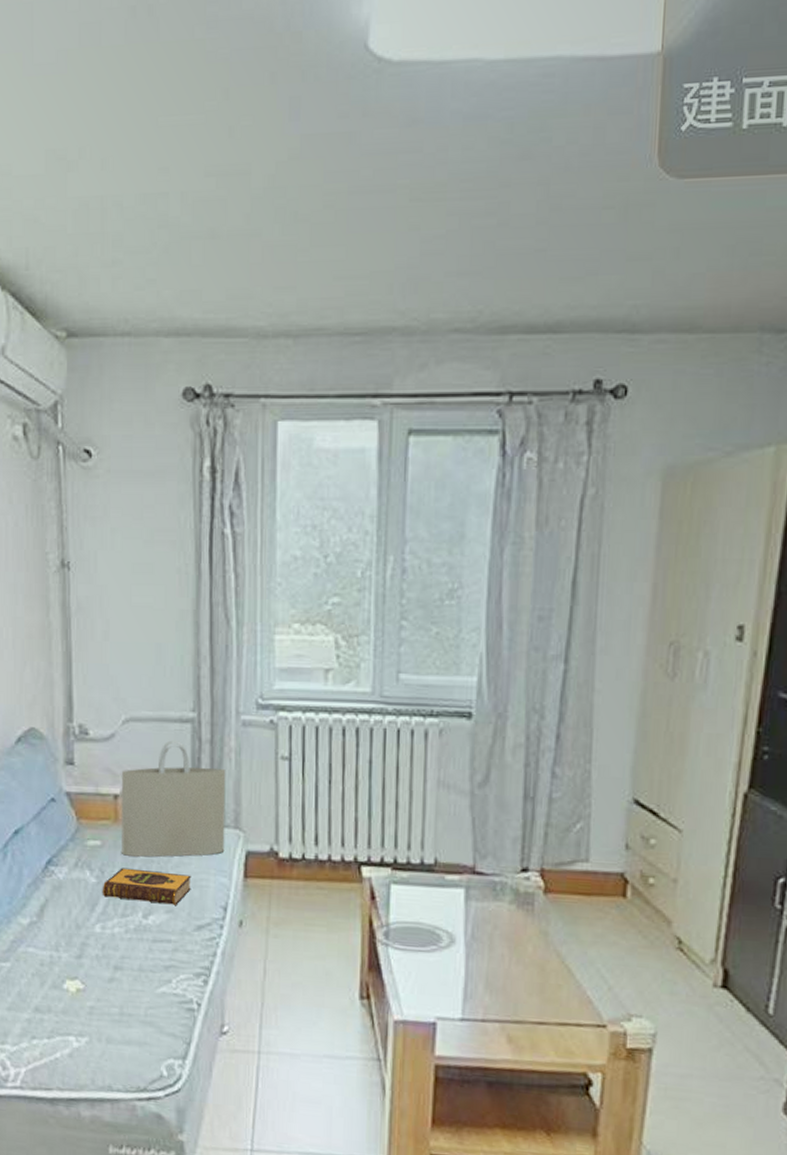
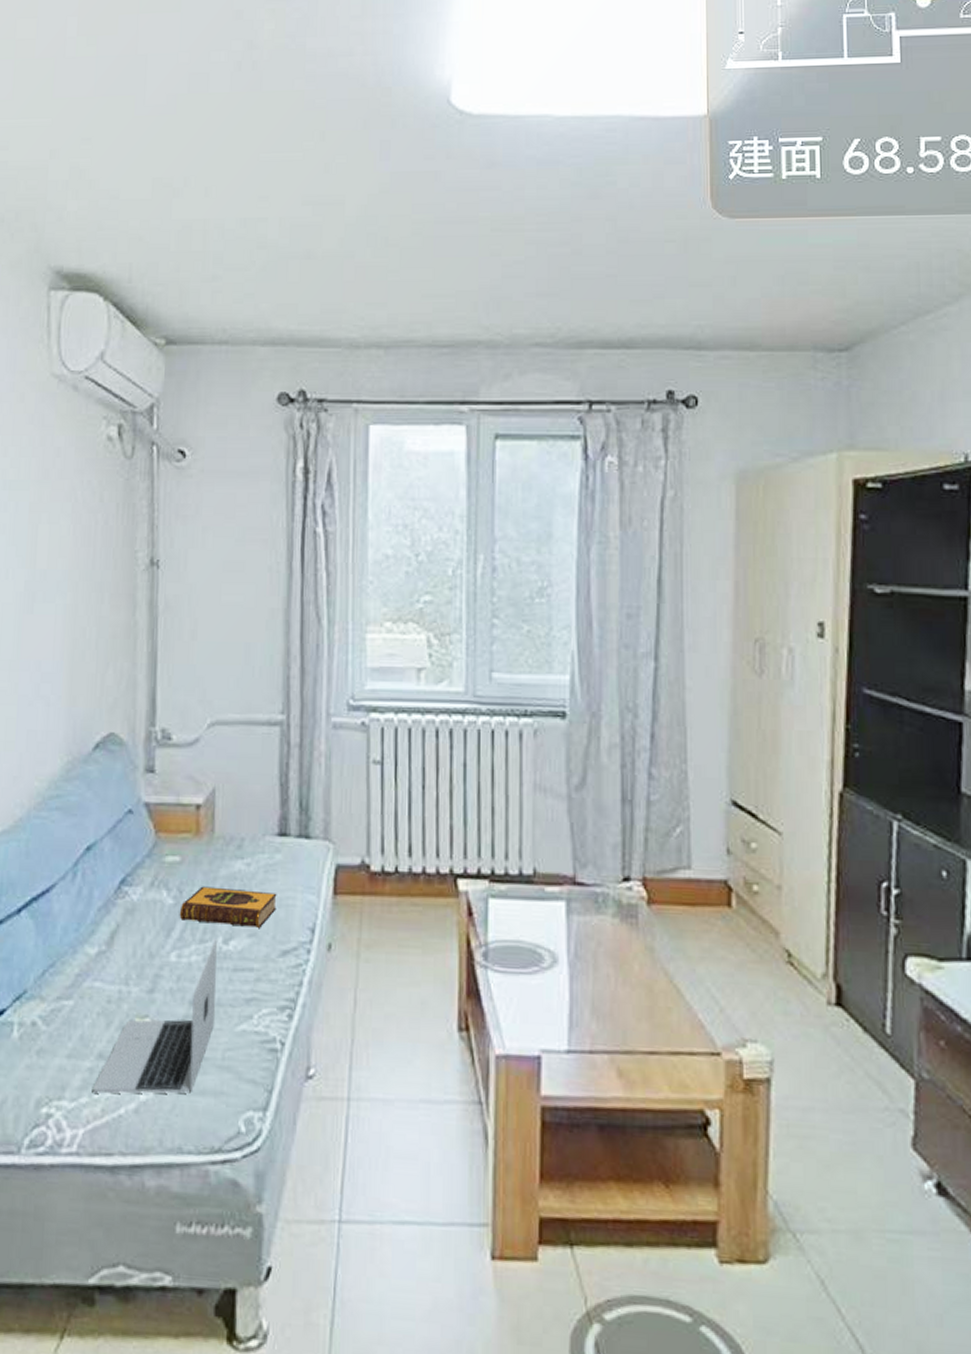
laptop: none [31,913,138,1043] -> present [92,938,217,1094]
tote bag: present [121,740,226,857] -> none [202,745,316,874]

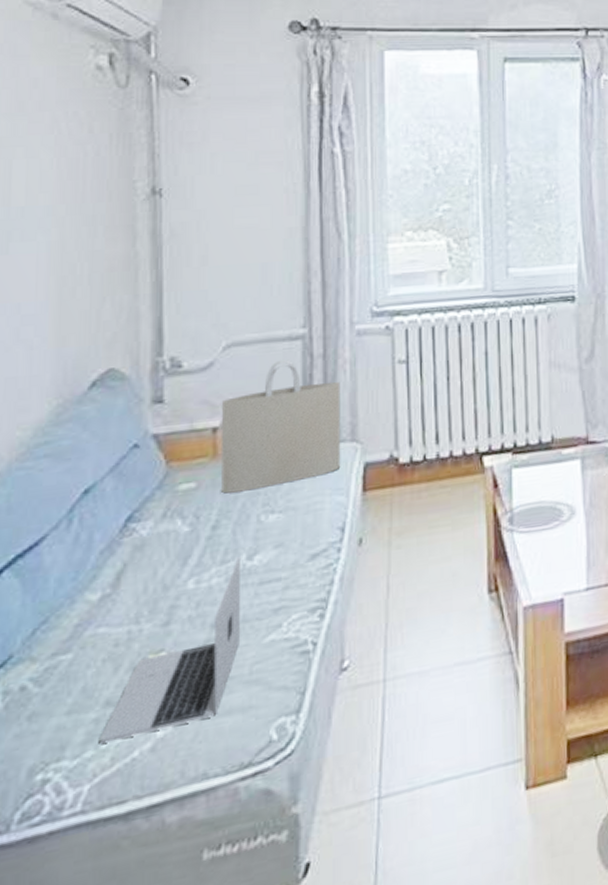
hardback book: present [179,886,277,928] -> none [196,500,304,546]
tote bag: none [202,745,316,874] -> present [221,360,341,494]

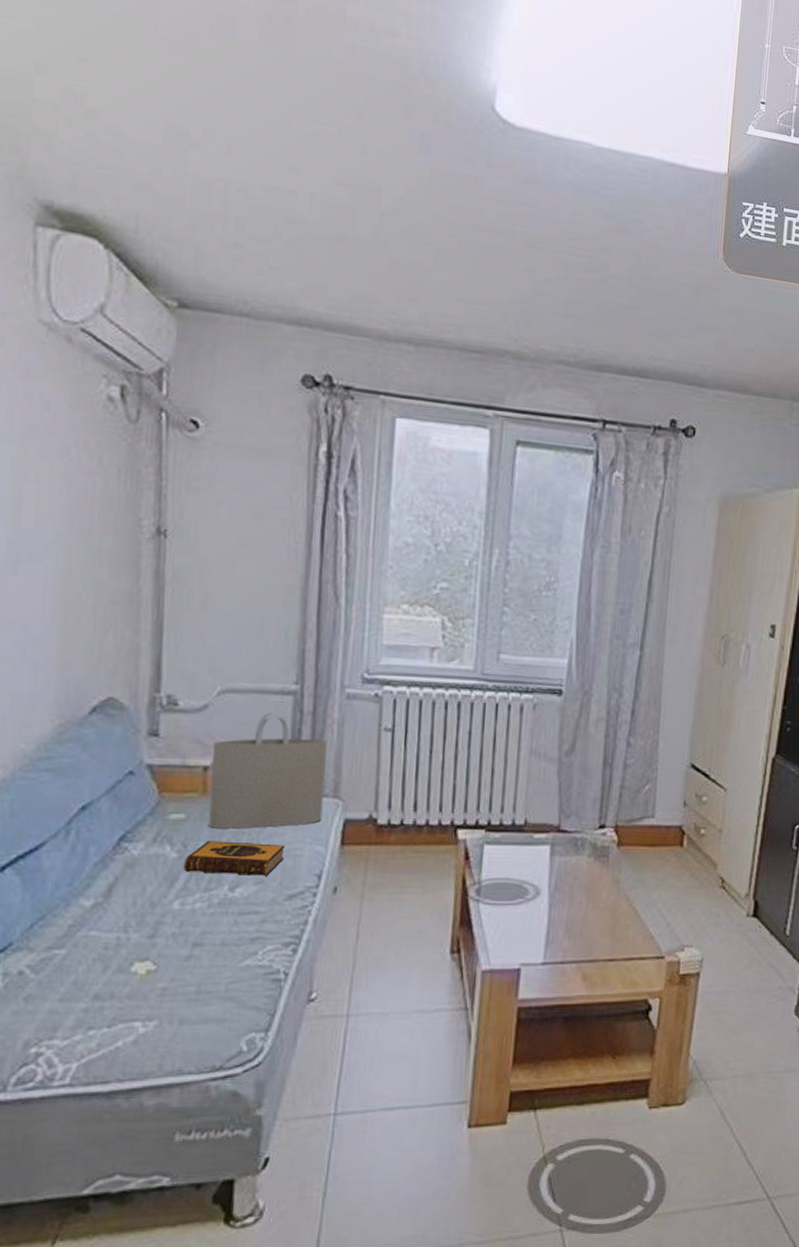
laptop: present [98,556,241,744] -> none [87,886,223,1030]
hardback book: none [196,500,304,546] -> present [183,841,285,876]

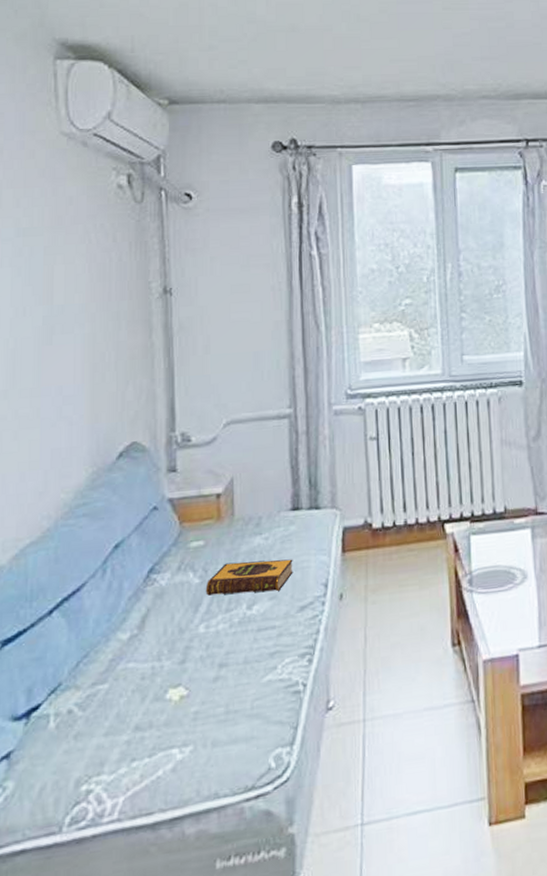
tote bag: present [209,712,328,829] -> none [223,436,323,551]

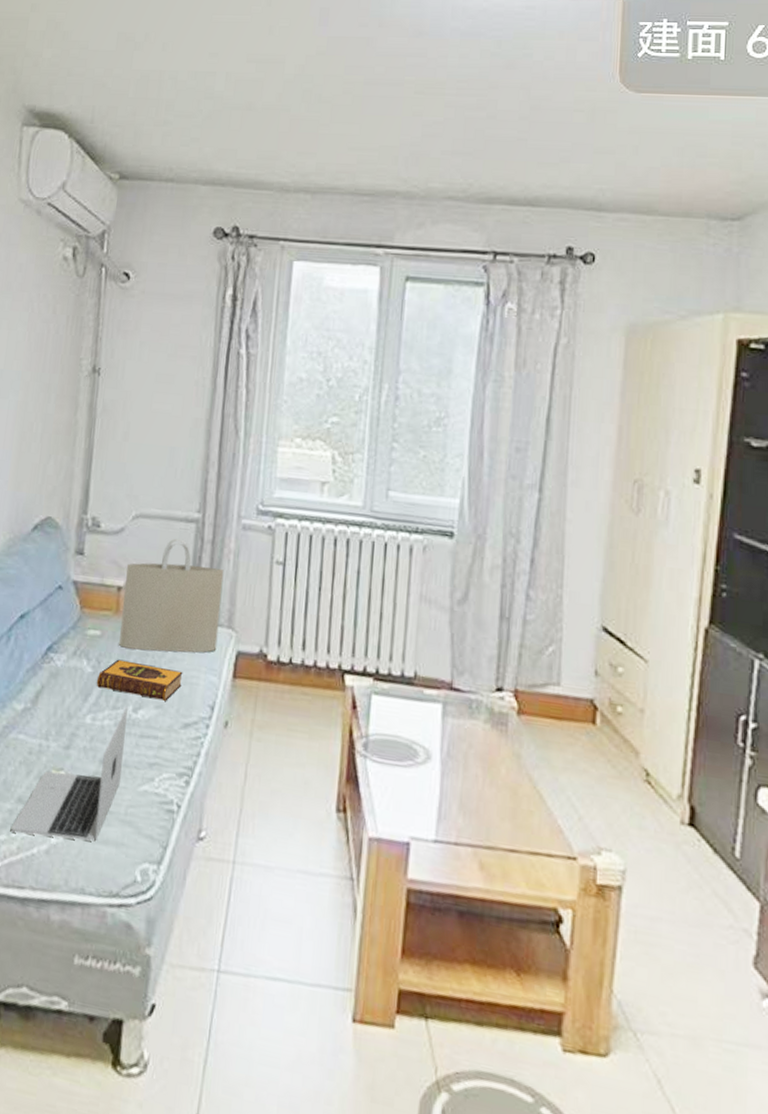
laptop: none [130,605,244,762] -> present [10,706,128,841]
tote bag: none [223,436,323,551] -> present [119,538,224,653]

